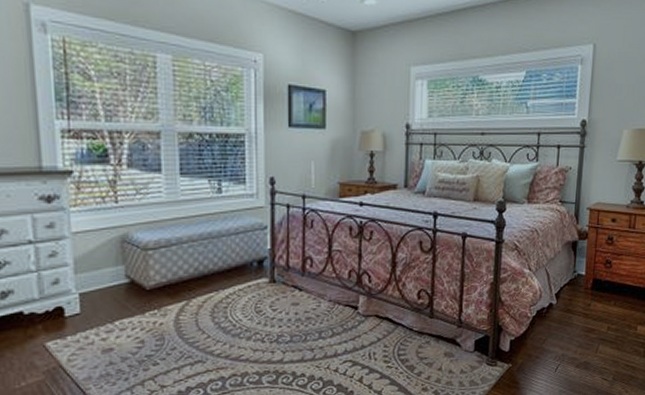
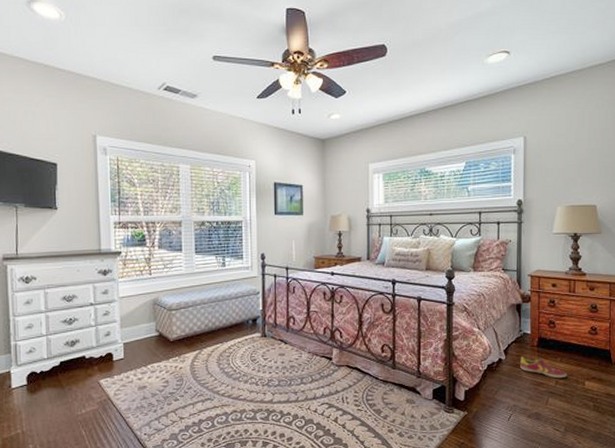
shoe: none [572,300,620,324] -> present [520,356,567,379]

